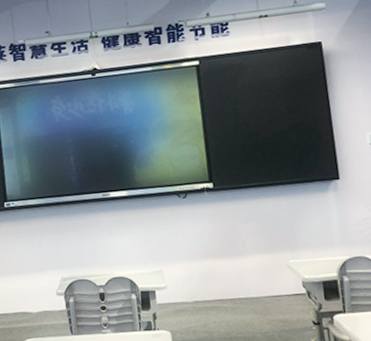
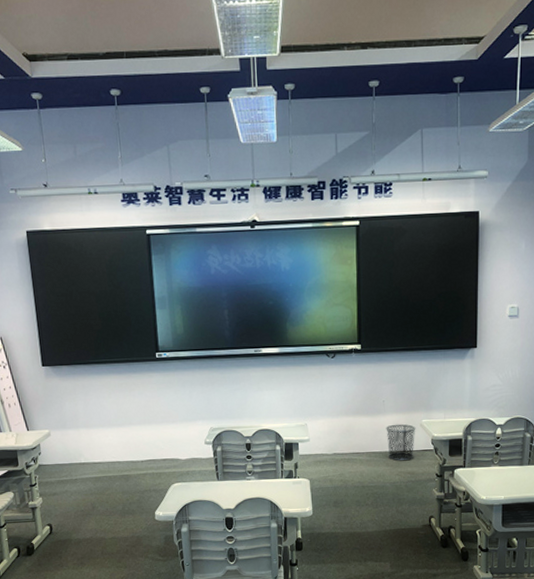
waste bin: none [249,265,285,308] -> present [386,424,416,461]

